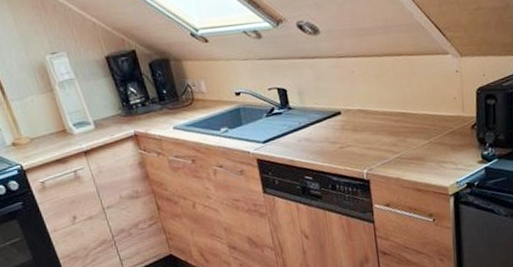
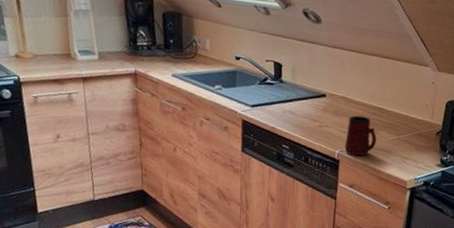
mug: none [371,126,406,172] -> present [344,115,377,157]

